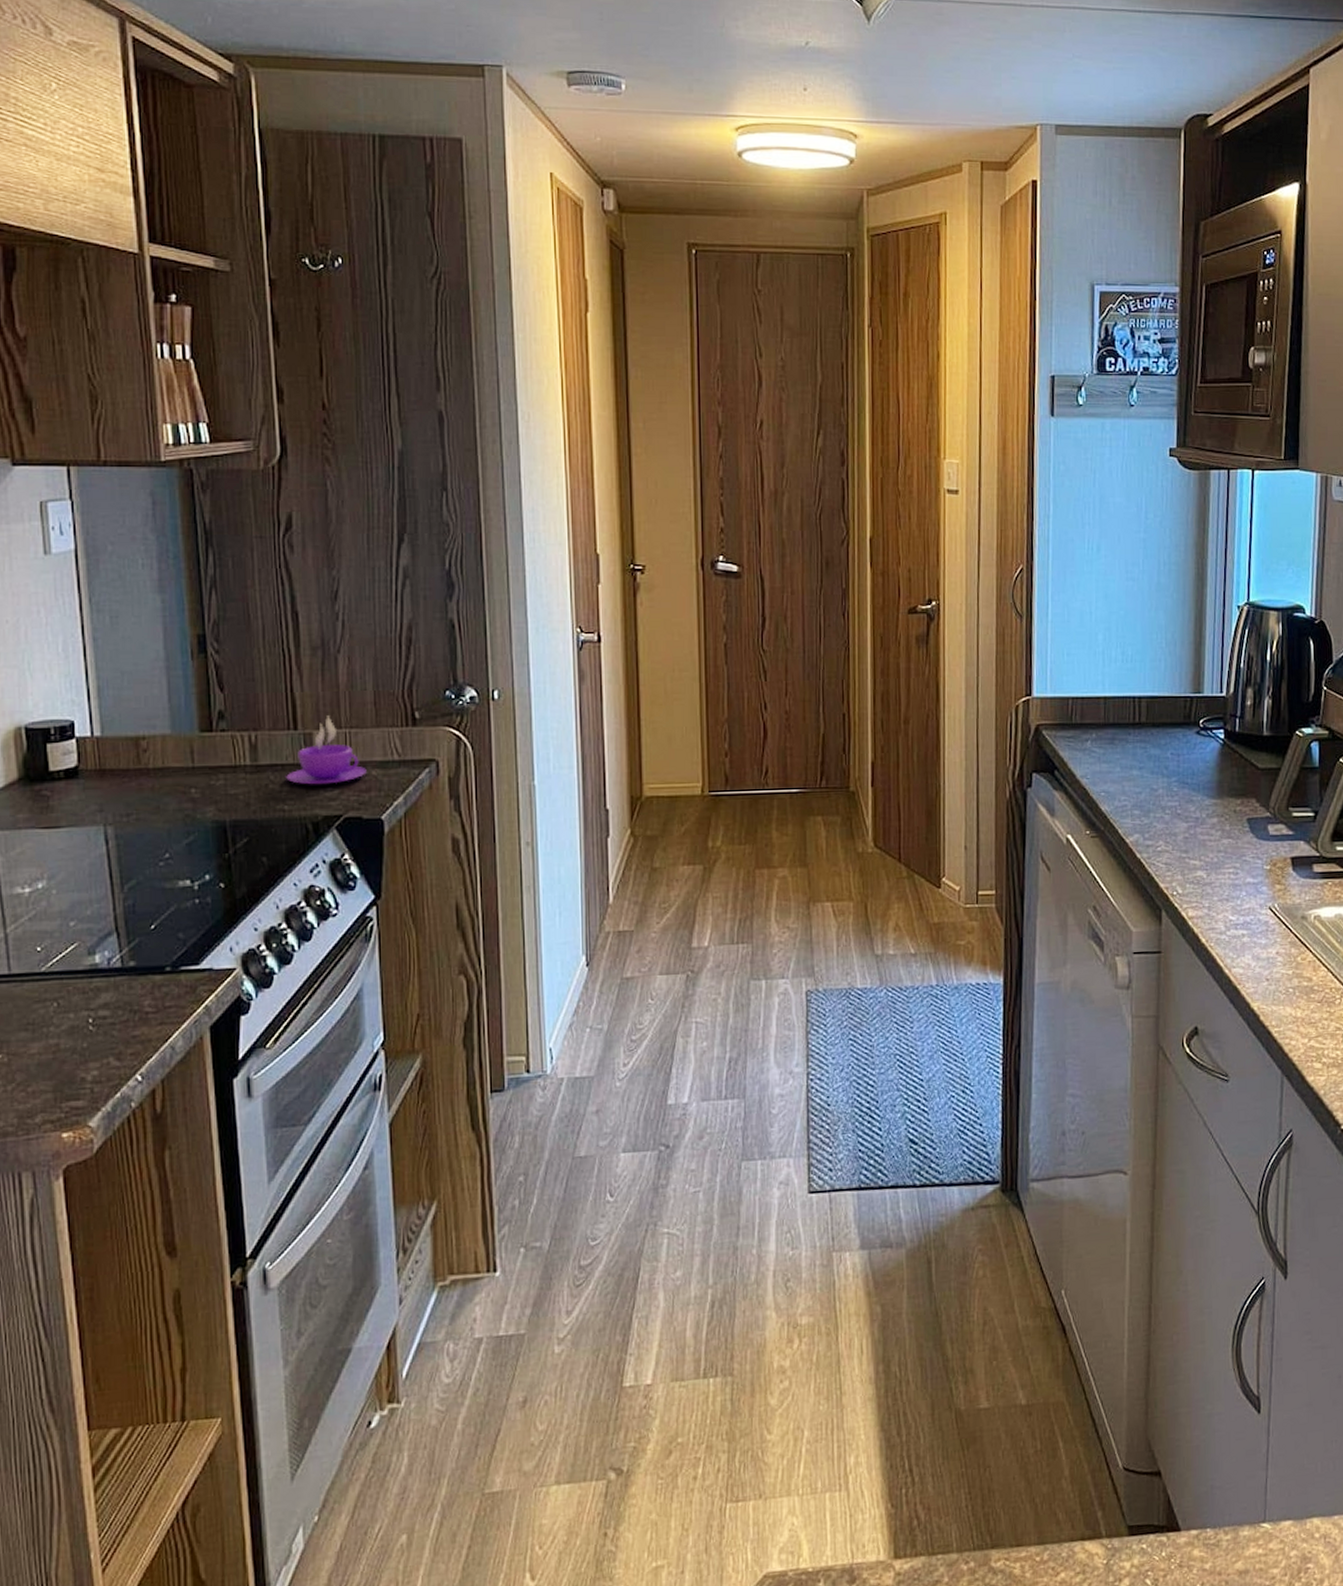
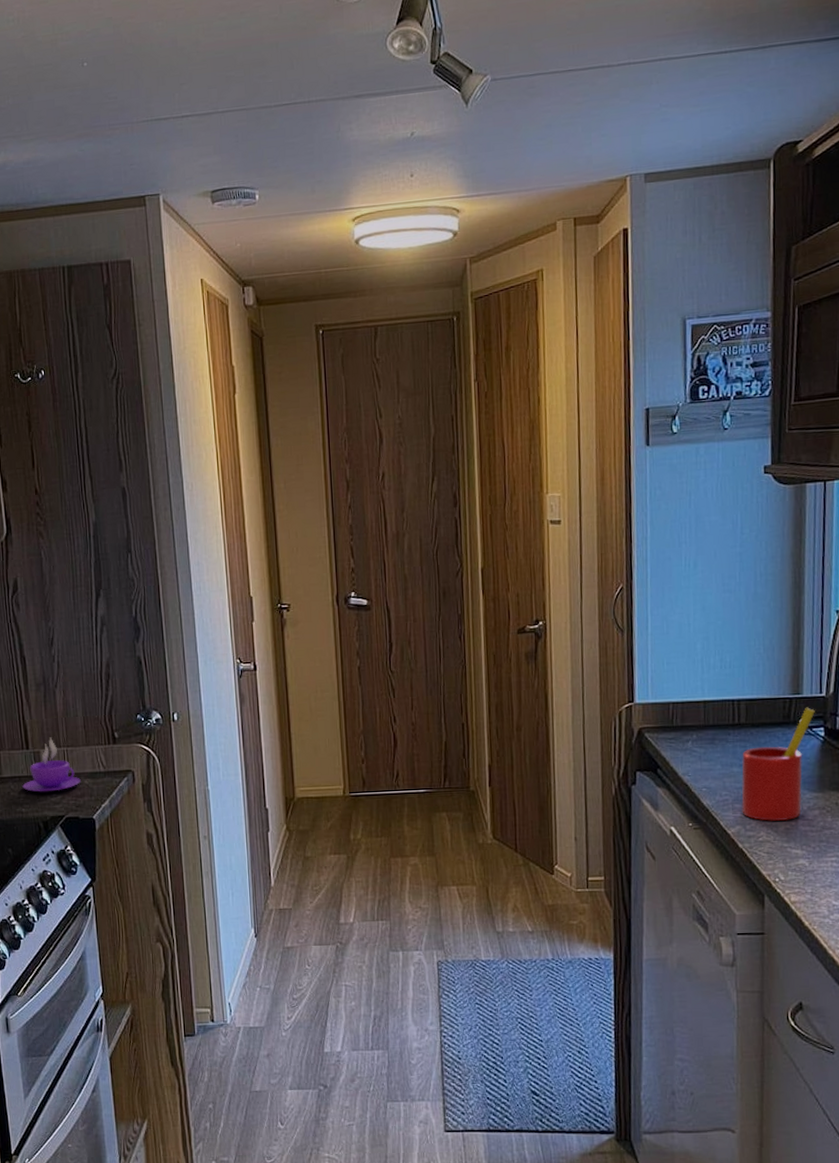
straw: none [1140,707,1215,829] -> present [741,707,815,821]

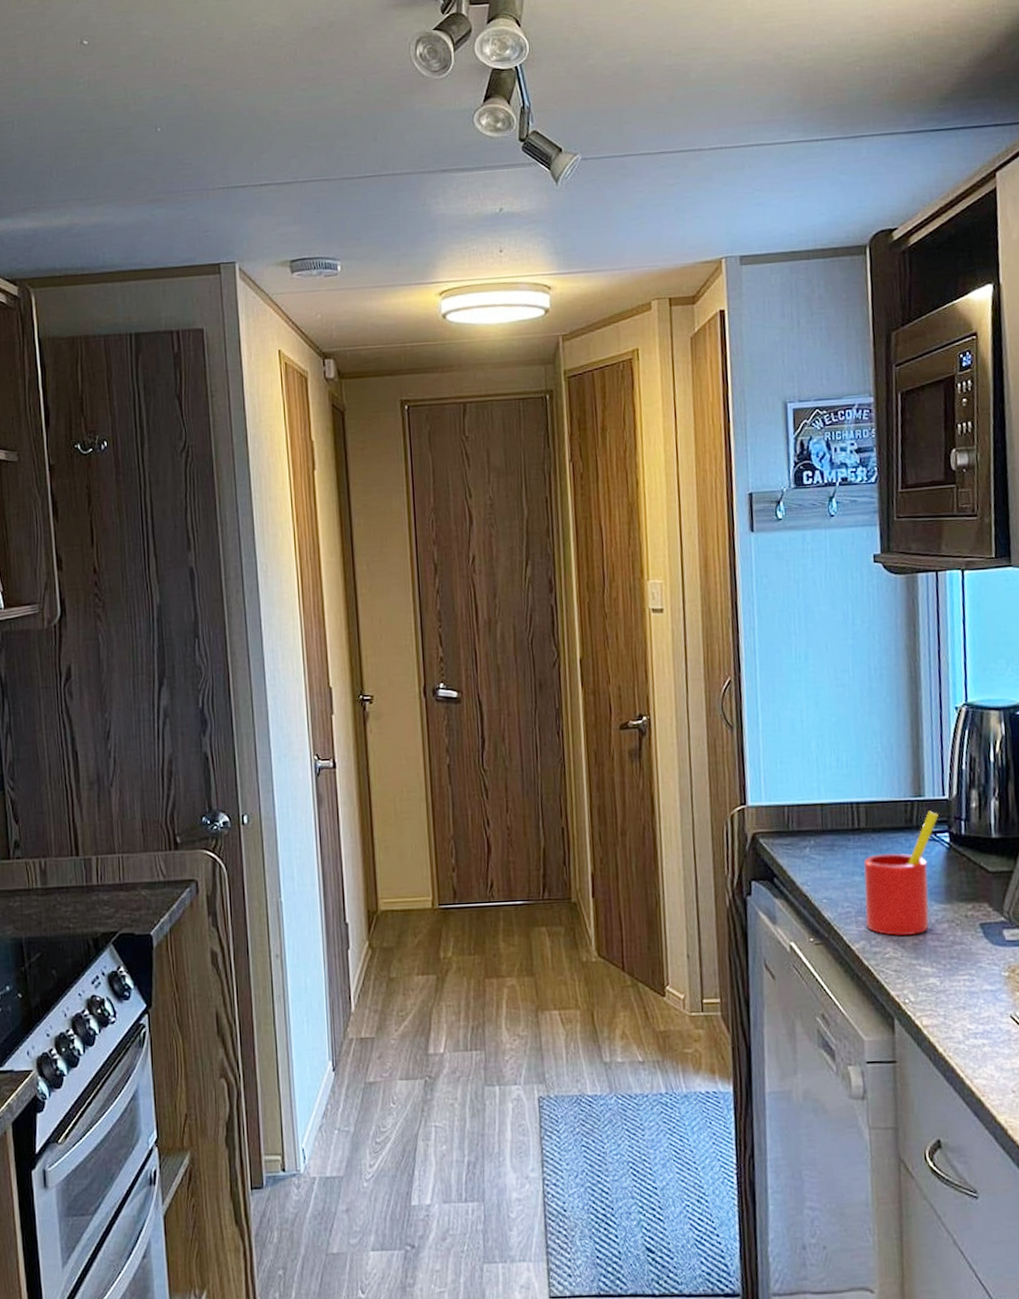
coffee cup: present [22,737,81,792] -> none [70,842,137,905]

